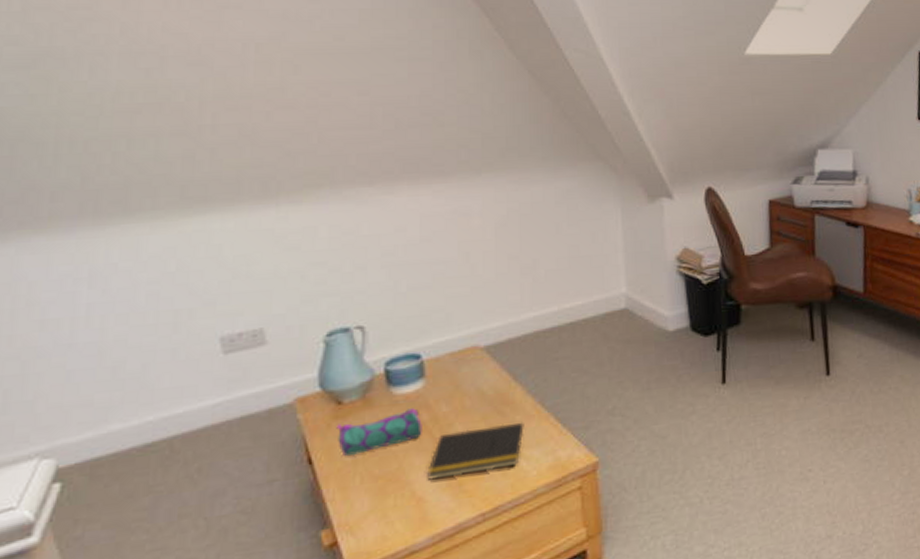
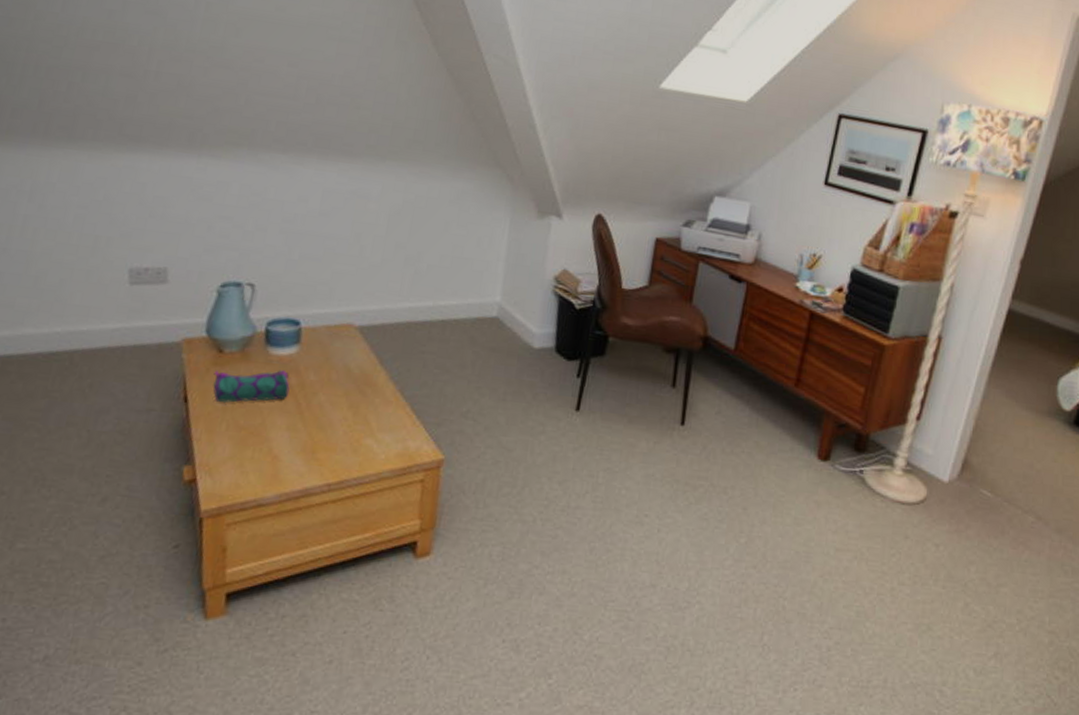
notepad: present [427,422,524,480] -> none [285,401,382,446]

